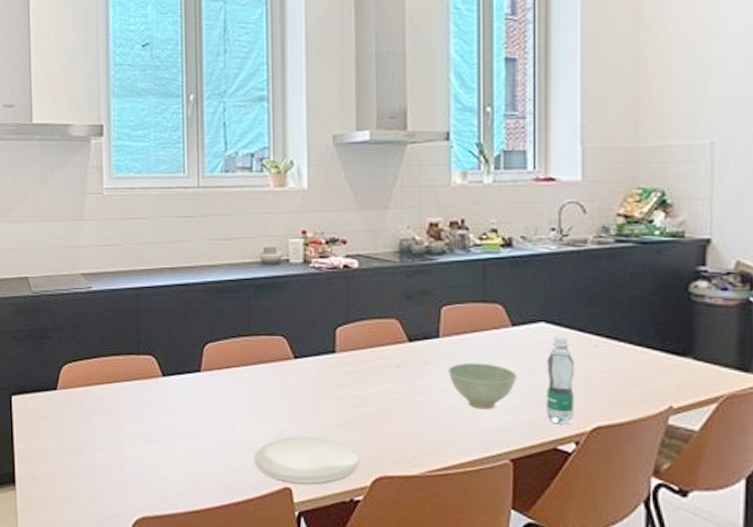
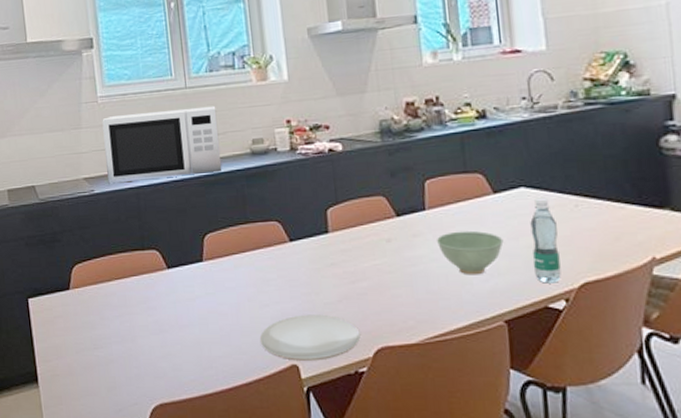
microwave: none [106,208,230,282] -> present [102,105,222,184]

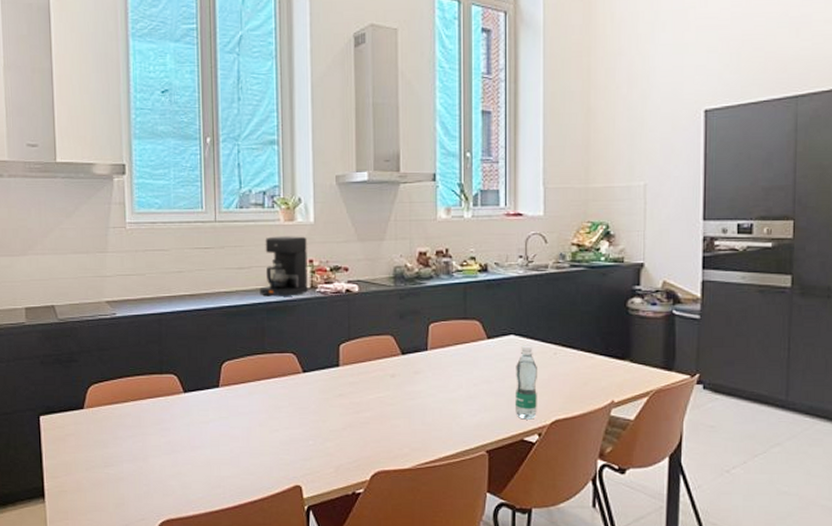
microwave: present [102,105,222,184] -> none [129,241,245,308]
coffee maker: none [236,95,289,162] -> present [259,236,309,298]
plate: present [259,314,361,361] -> none [267,440,360,482]
bowl: present [437,230,504,275] -> none [435,370,492,410]

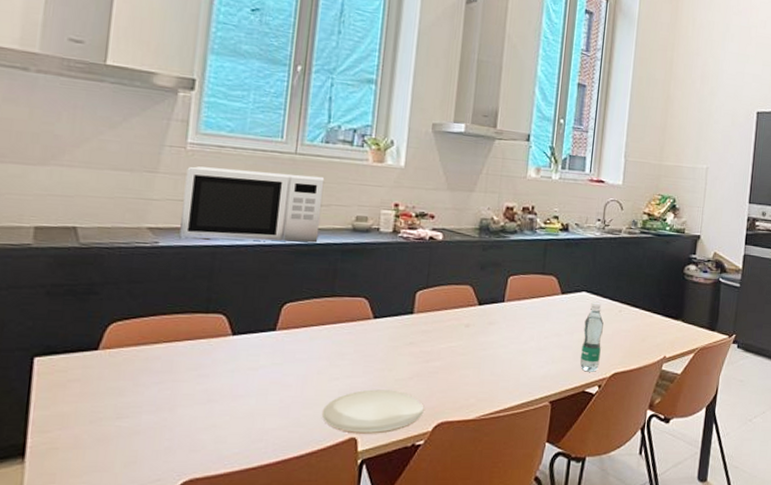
microwave: none [129,241,245,308] -> present [179,166,325,243]
coffee maker: present [259,236,309,298] -> none [336,176,395,240]
plate: none [267,440,360,482] -> present [321,389,424,434]

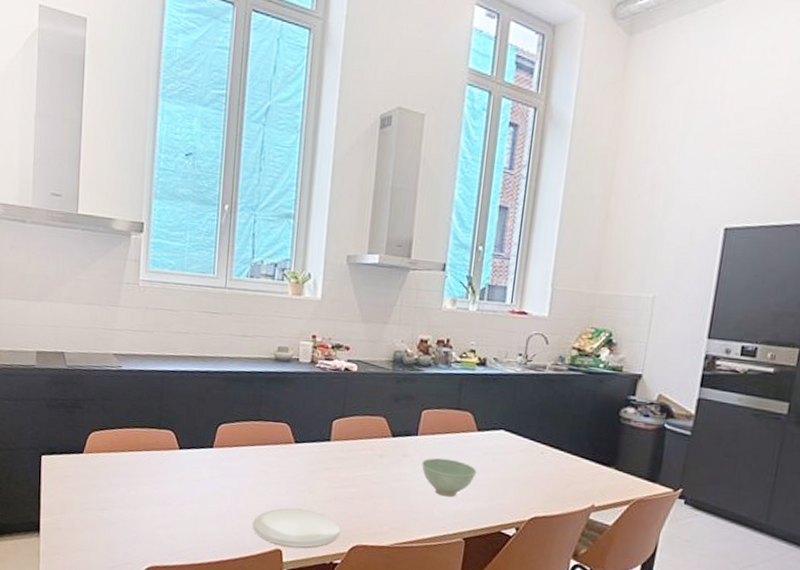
microwave: present [179,166,325,243] -> none [137,301,250,371]
bowl: none [508,323,562,362] -> present [422,458,477,497]
bottle: present [579,301,604,372] -> none [496,441,523,514]

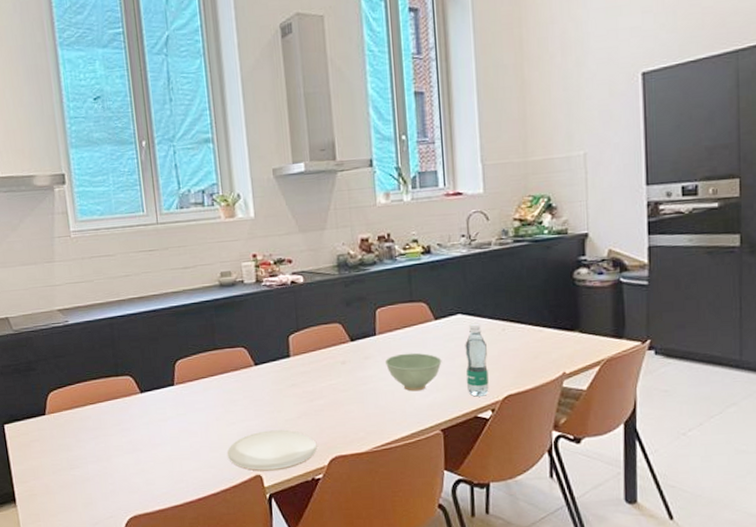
bottle: none [496,441,523,514] -> present [465,323,489,397]

